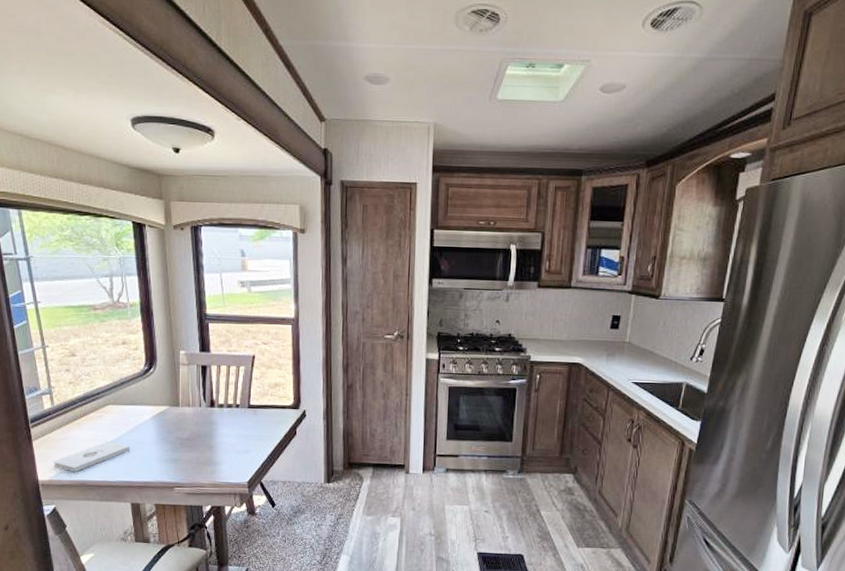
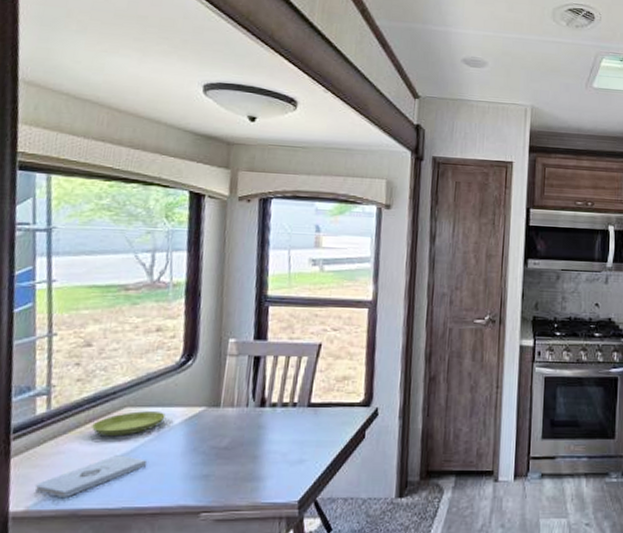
saucer: none [86,408,139,428] -> present [92,411,165,437]

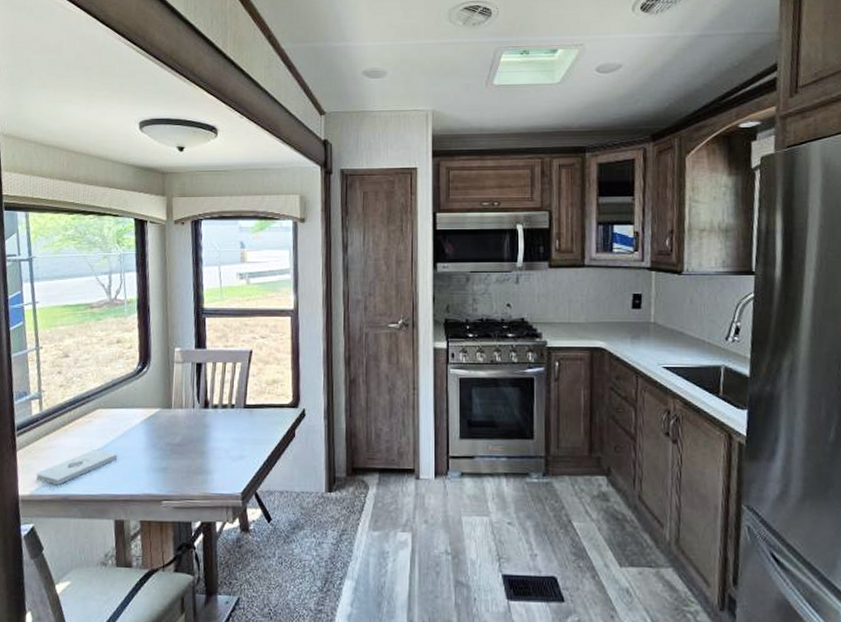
saucer: present [92,411,165,437] -> none [74,412,129,434]

